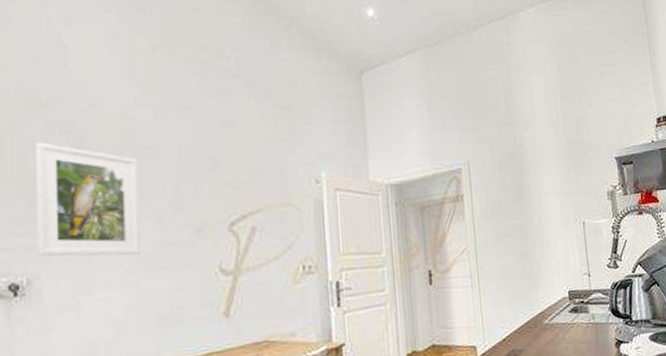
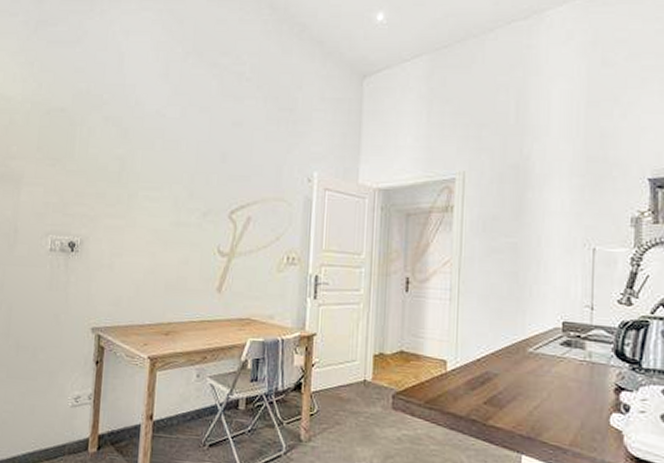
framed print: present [35,142,140,257] -> none [89,132,165,231]

